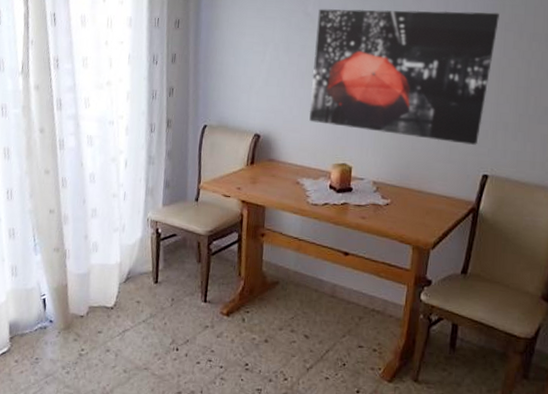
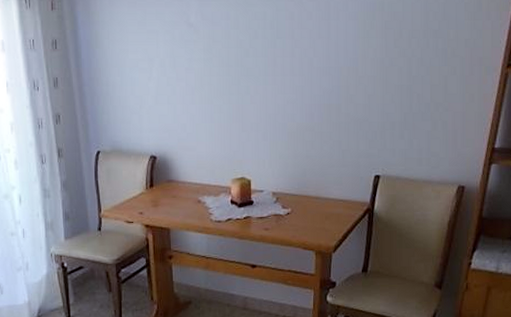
wall art: present [309,9,499,145] -> none [201,11,379,147]

